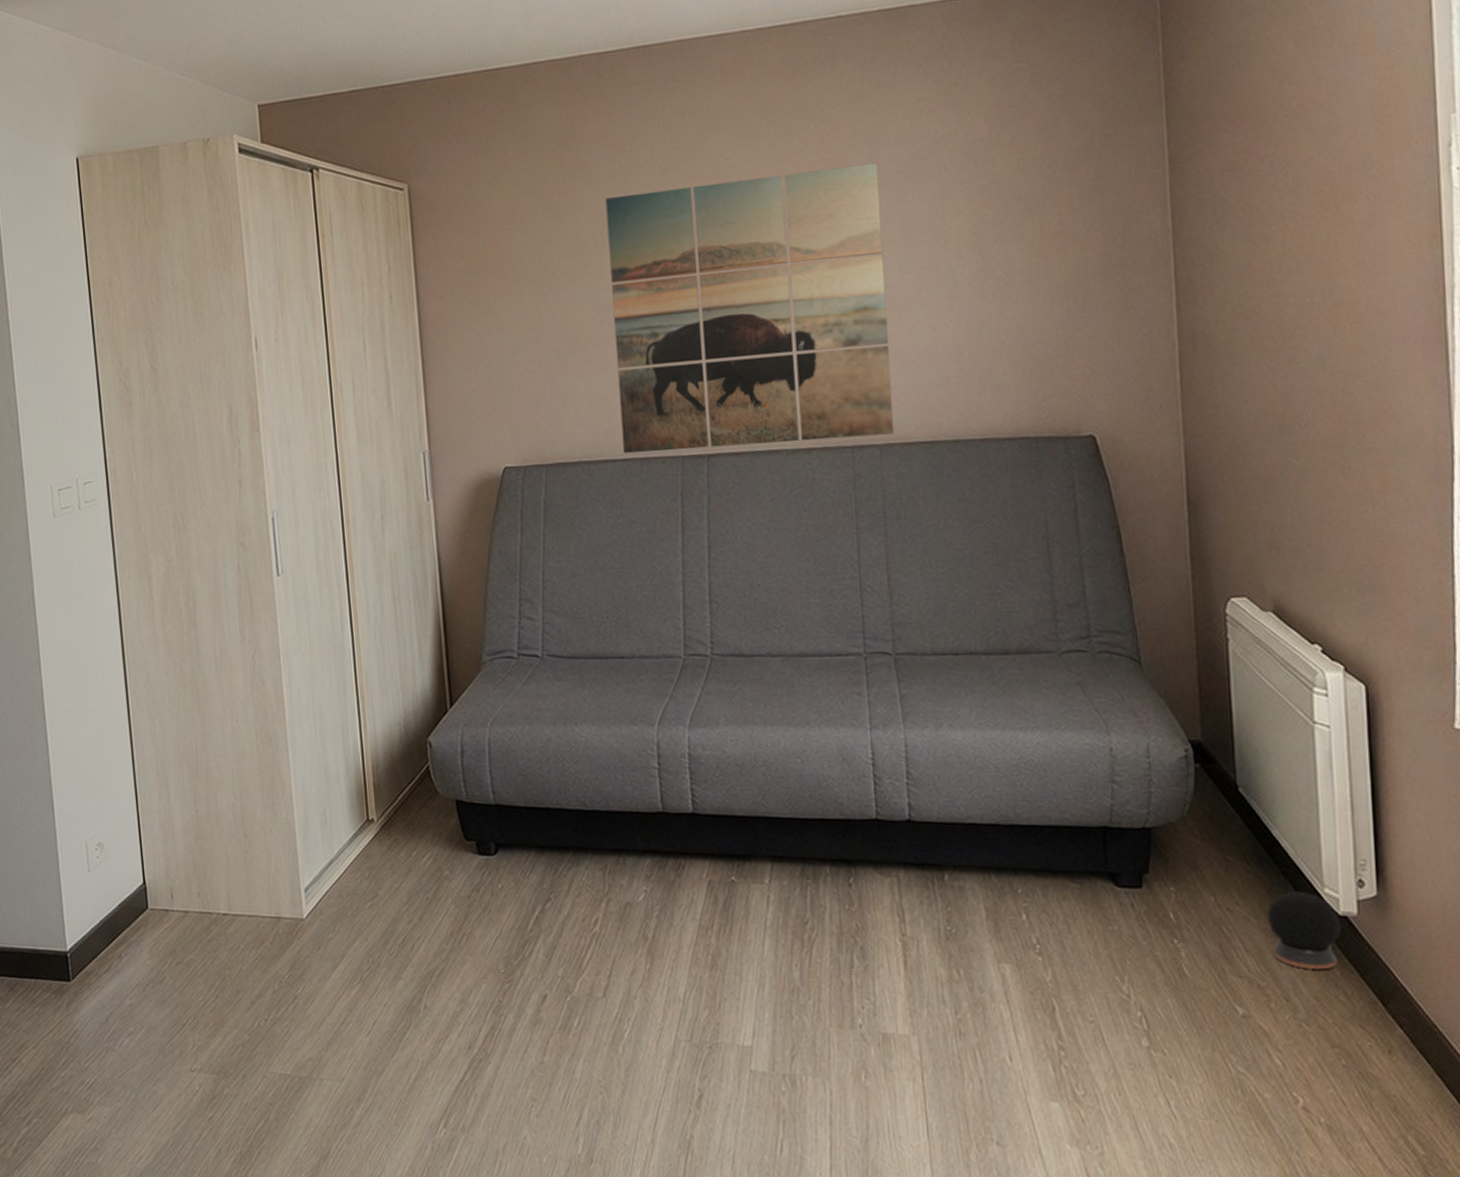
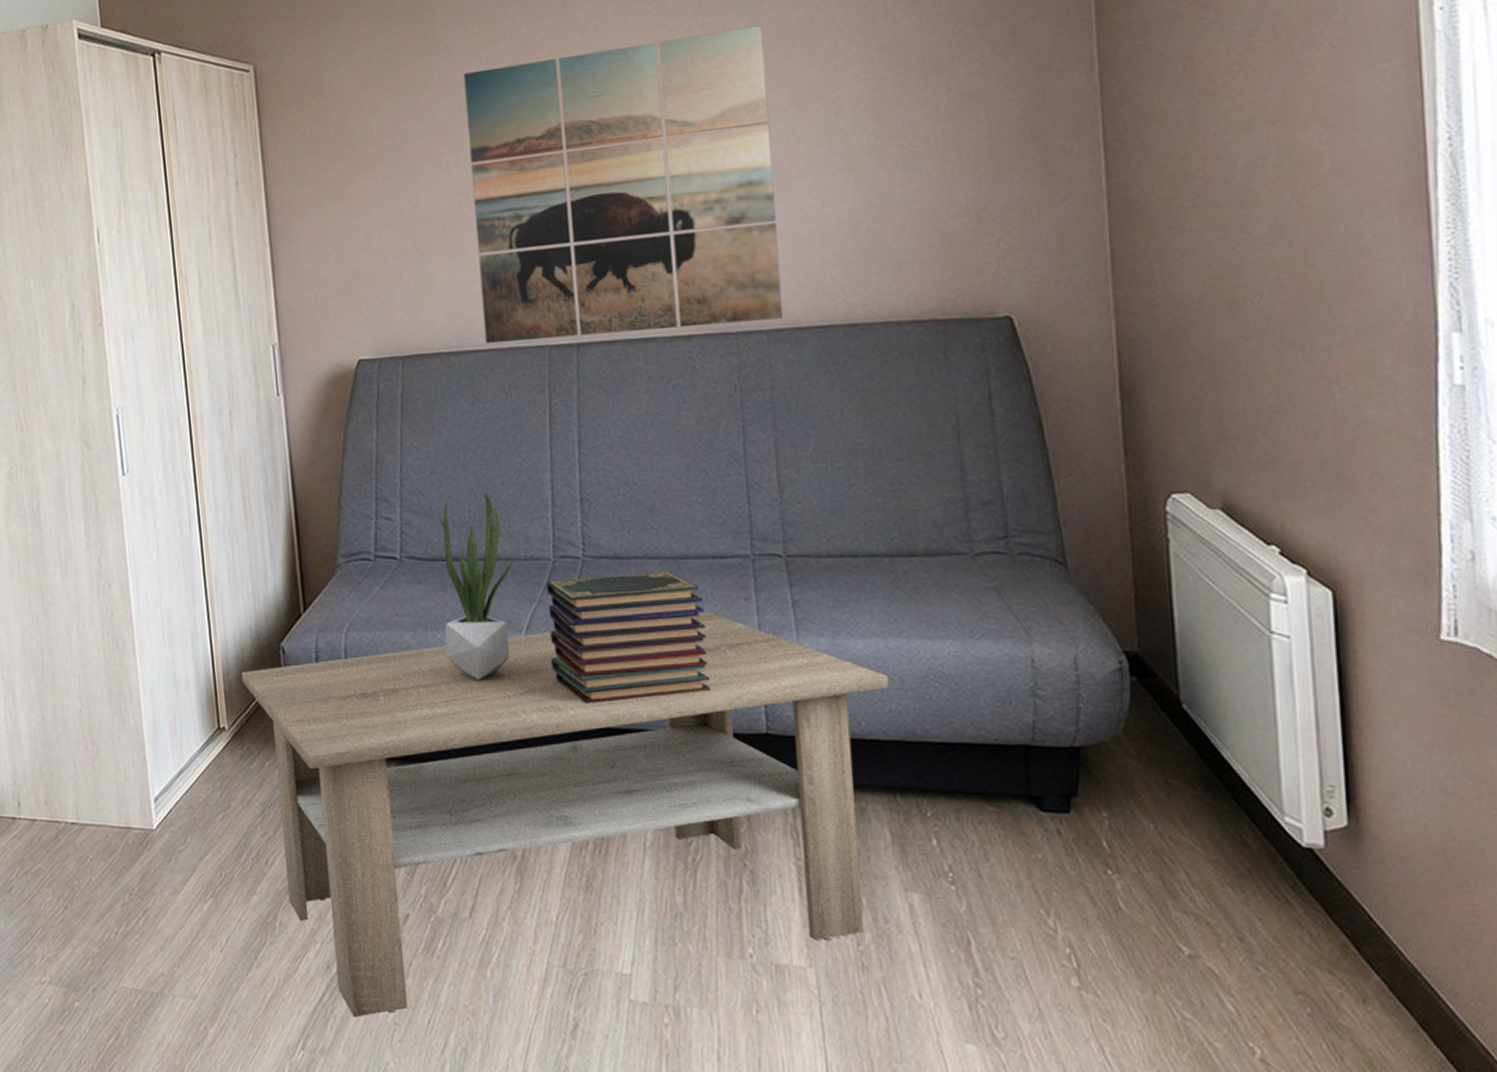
coffee table: none [390,706,986,1095] -> present [242,611,890,1018]
potted plant: none [579,594,650,771] -> present [439,492,516,680]
book stack: none [677,668,827,793] -> present [546,571,712,704]
speaker: present [1266,891,1342,969] -> none [1216,820,1306,906]

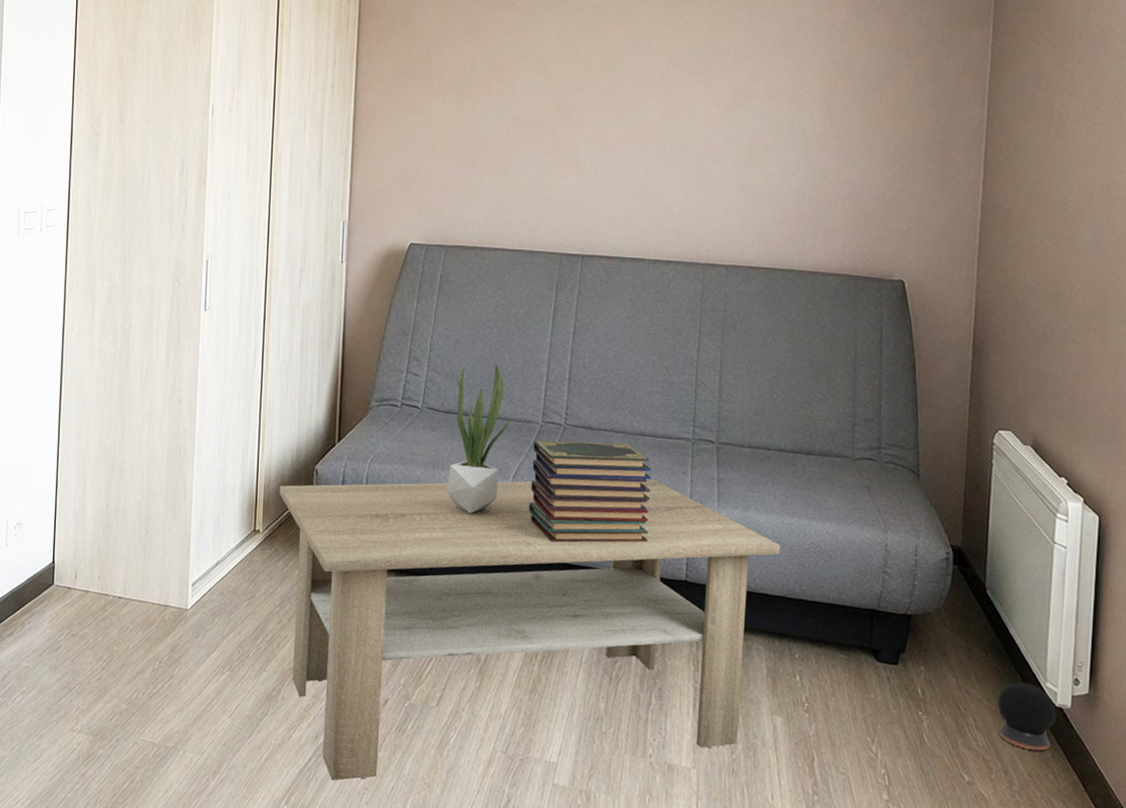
wall art: present [463,25,784,343] -> none [513,27,753,258]
speaker: none [1216,820,1306,906] -> present [997,682,1057,750]

